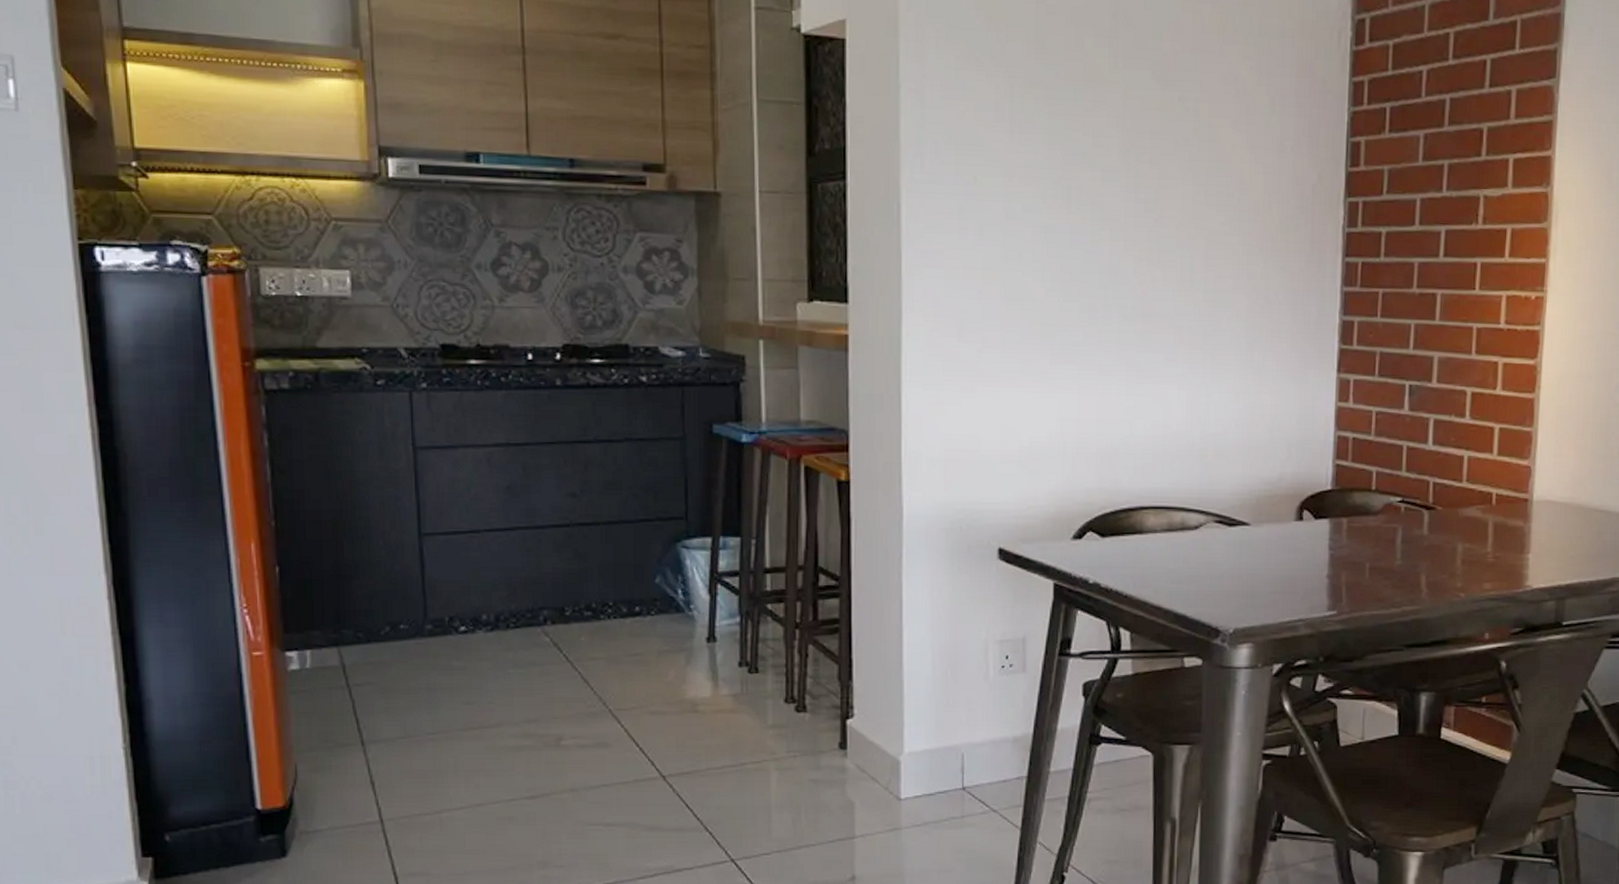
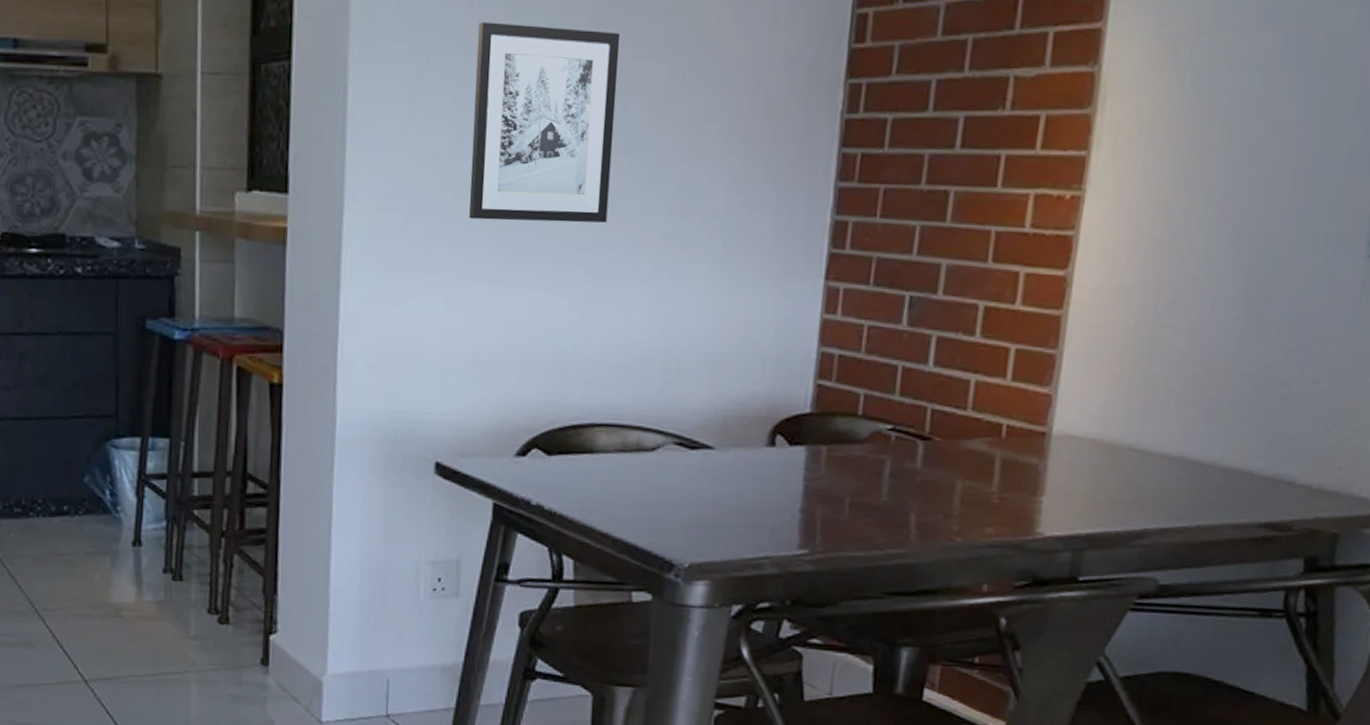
wall art: none [1019,146,1149,326] -> present [469,22,621,223]

